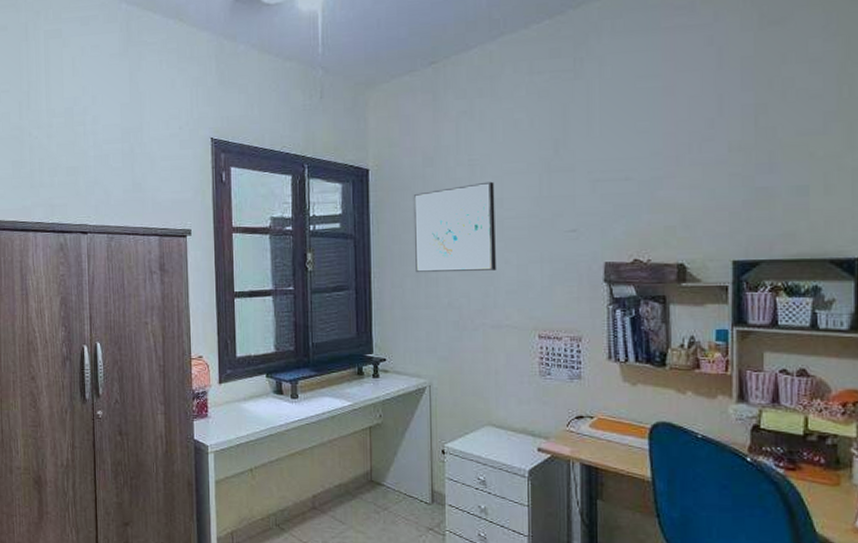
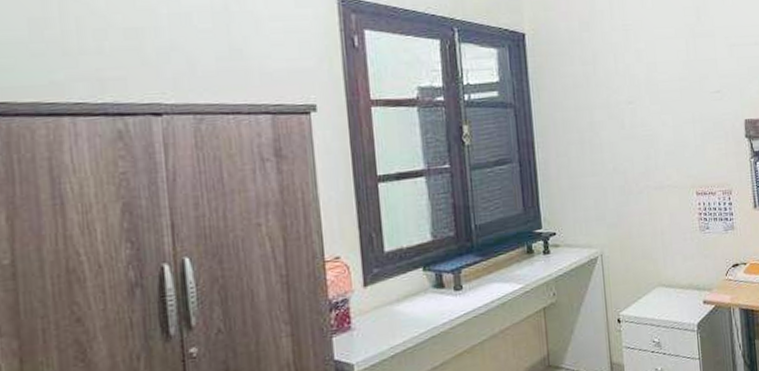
wall art: present [413,181,496,273] -> none [572,46,655,140]

